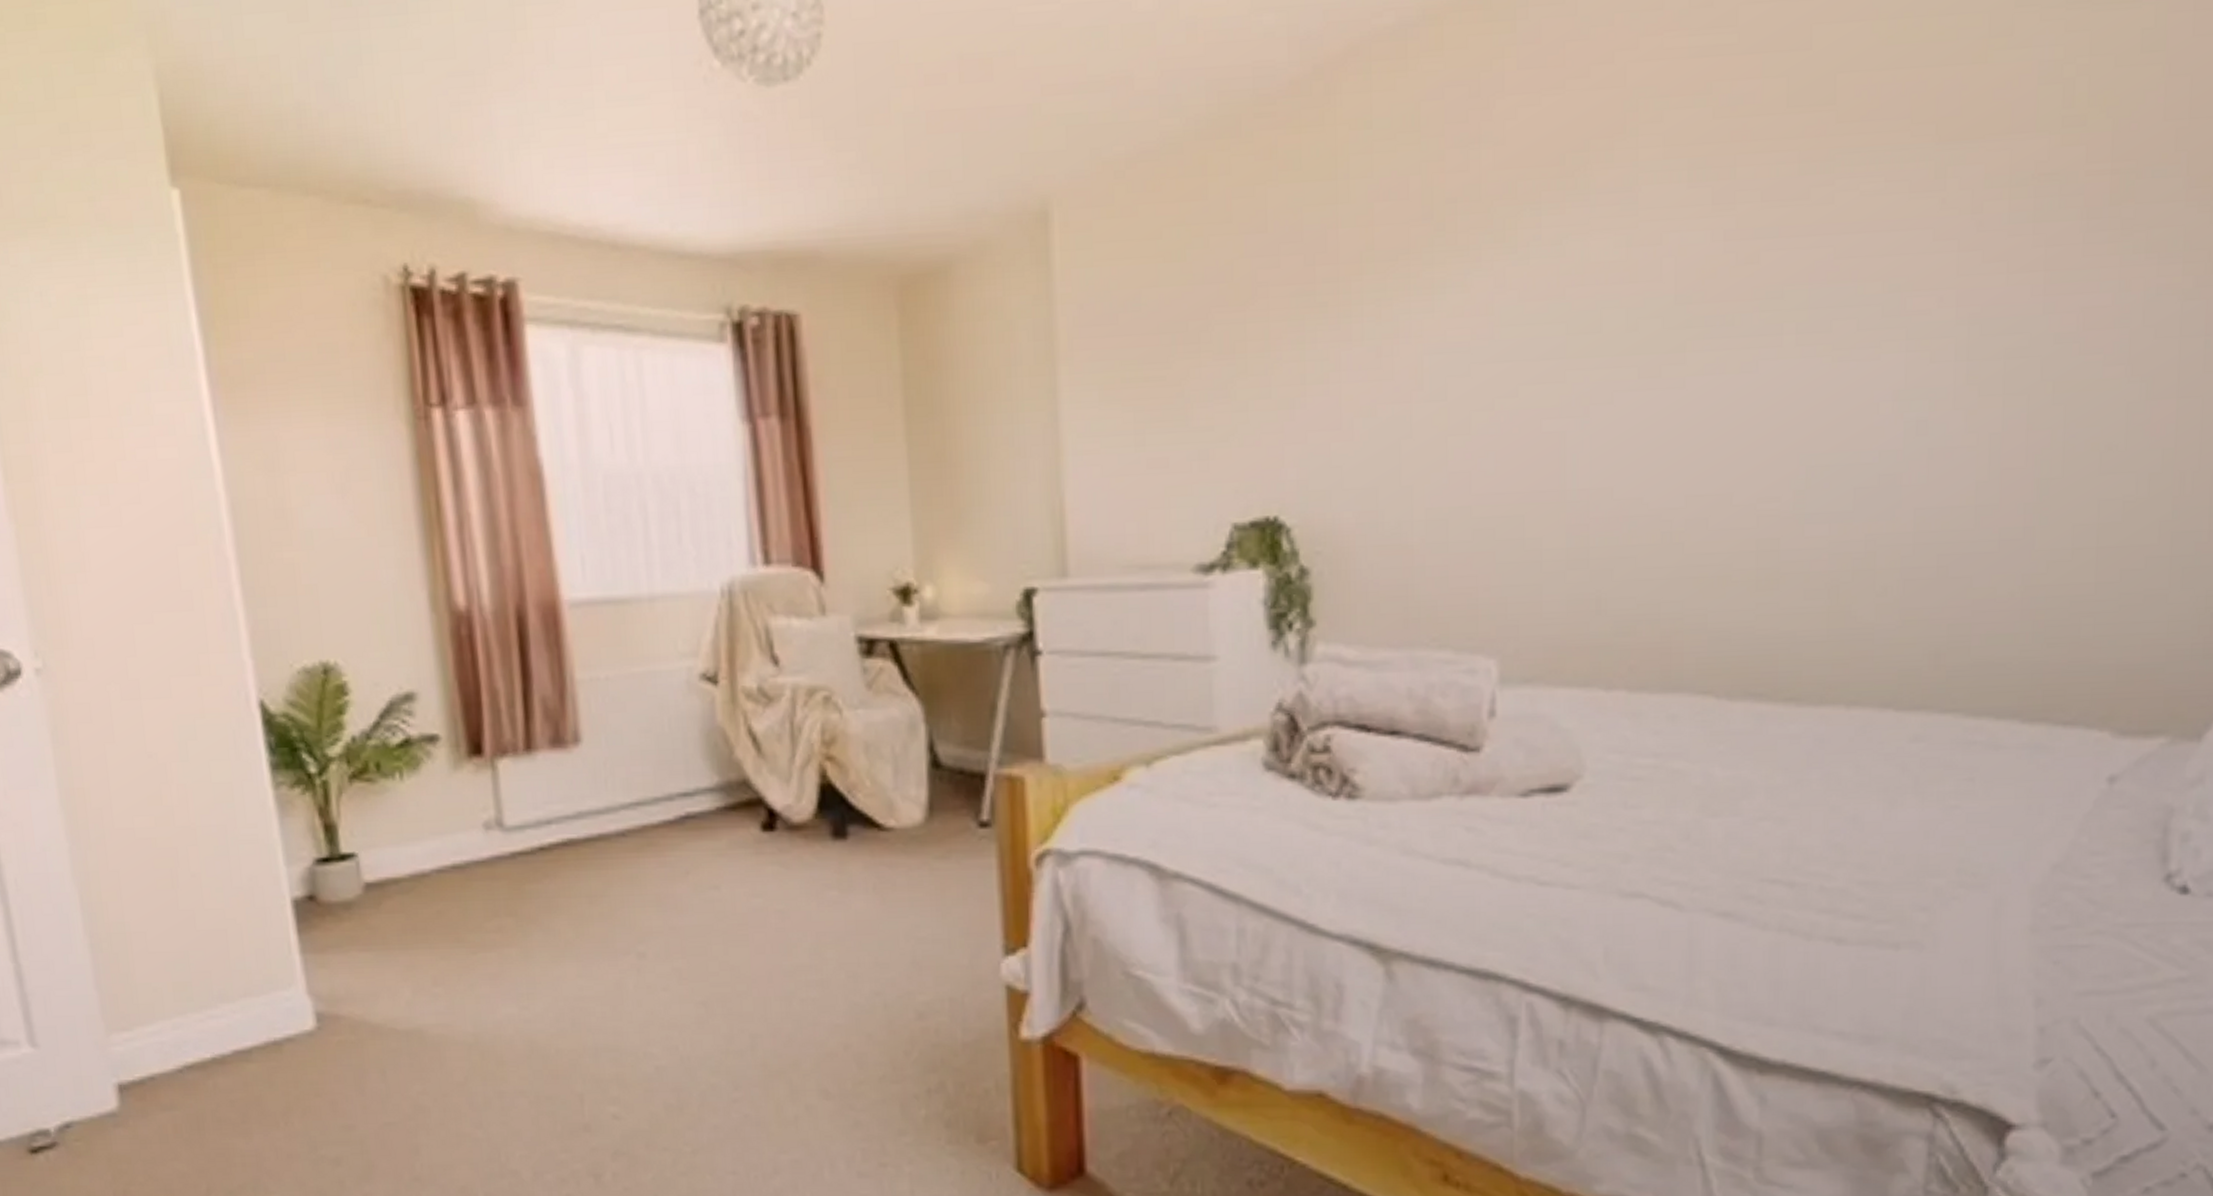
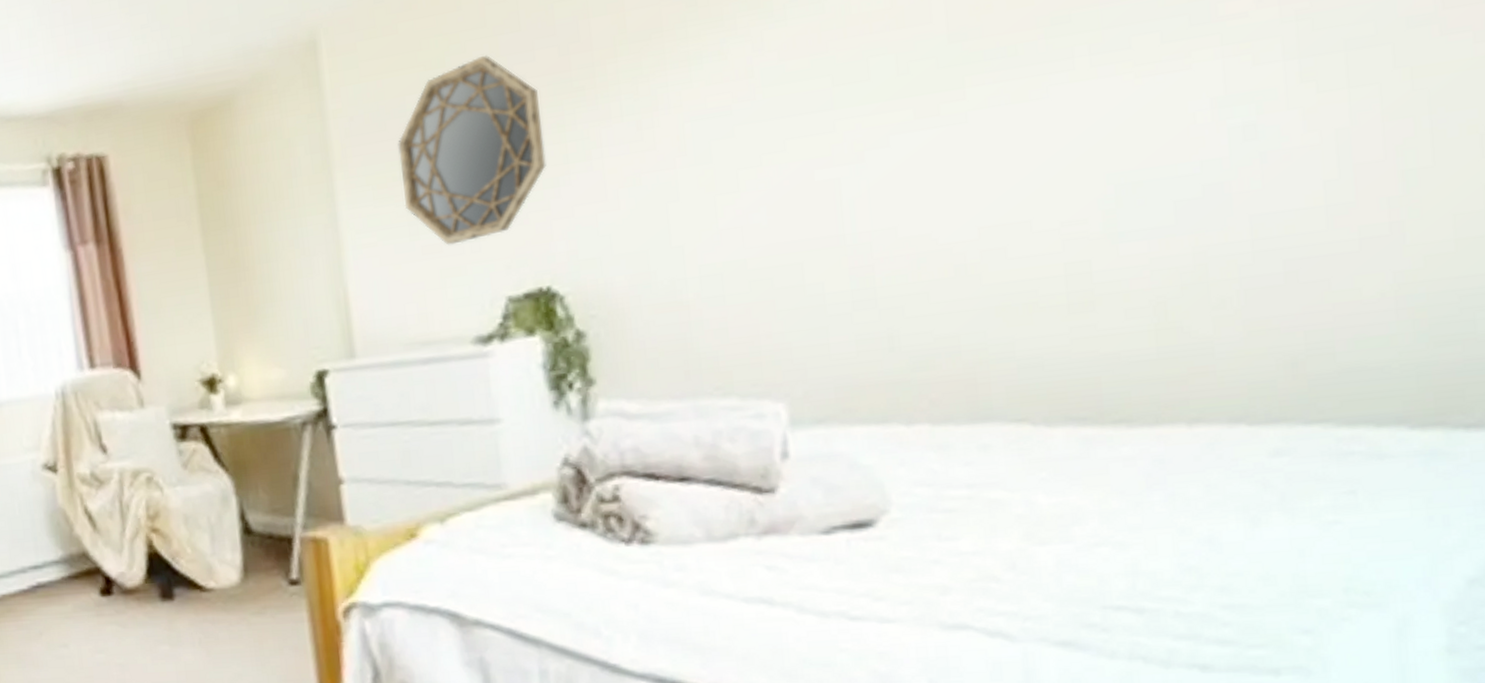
home mirror: none [1129,253,1283,461] -> present [397,54,546,245]

